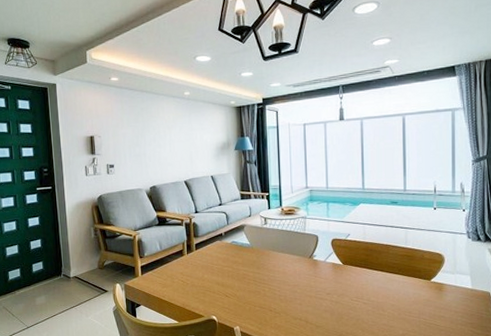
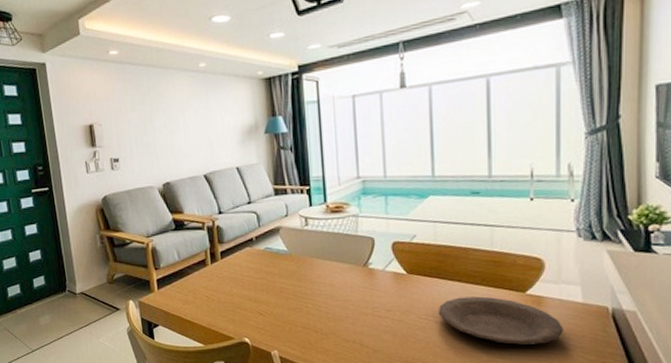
plate: none [366,283,458,321] -> present [438,296,564,345]

